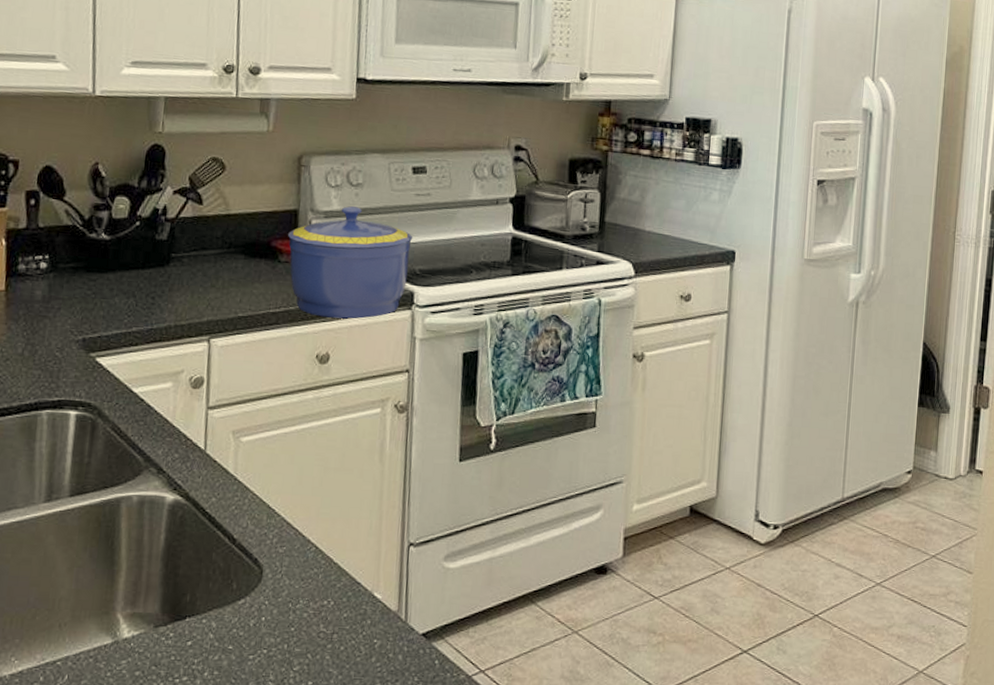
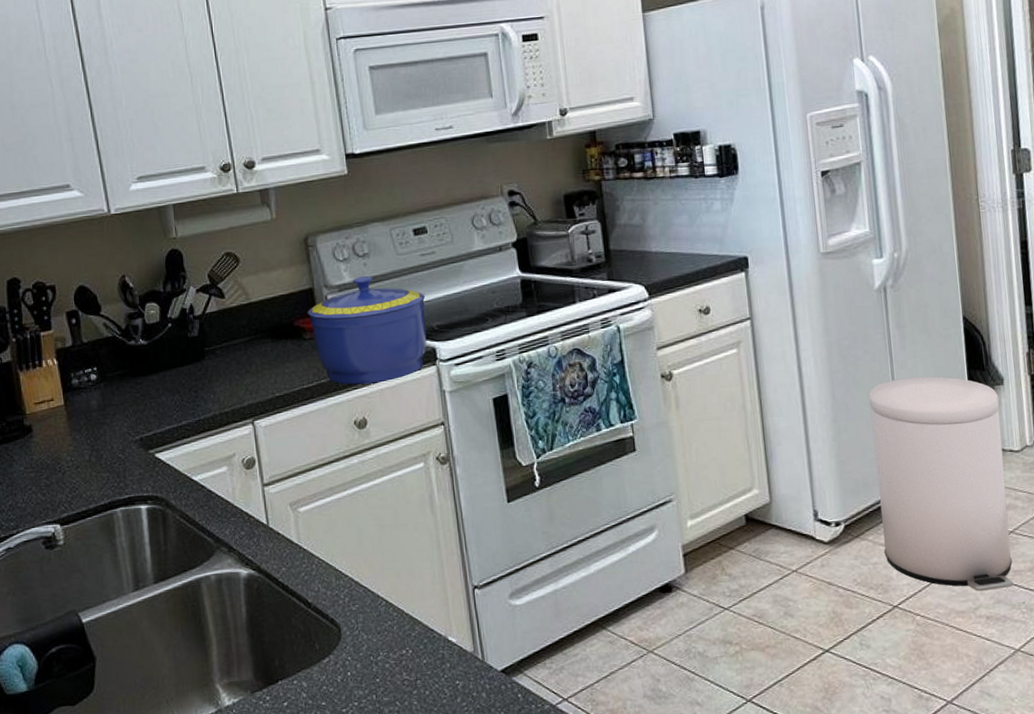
pedal bin: none [814,393,942,611] -> present [869,376,1013,592]

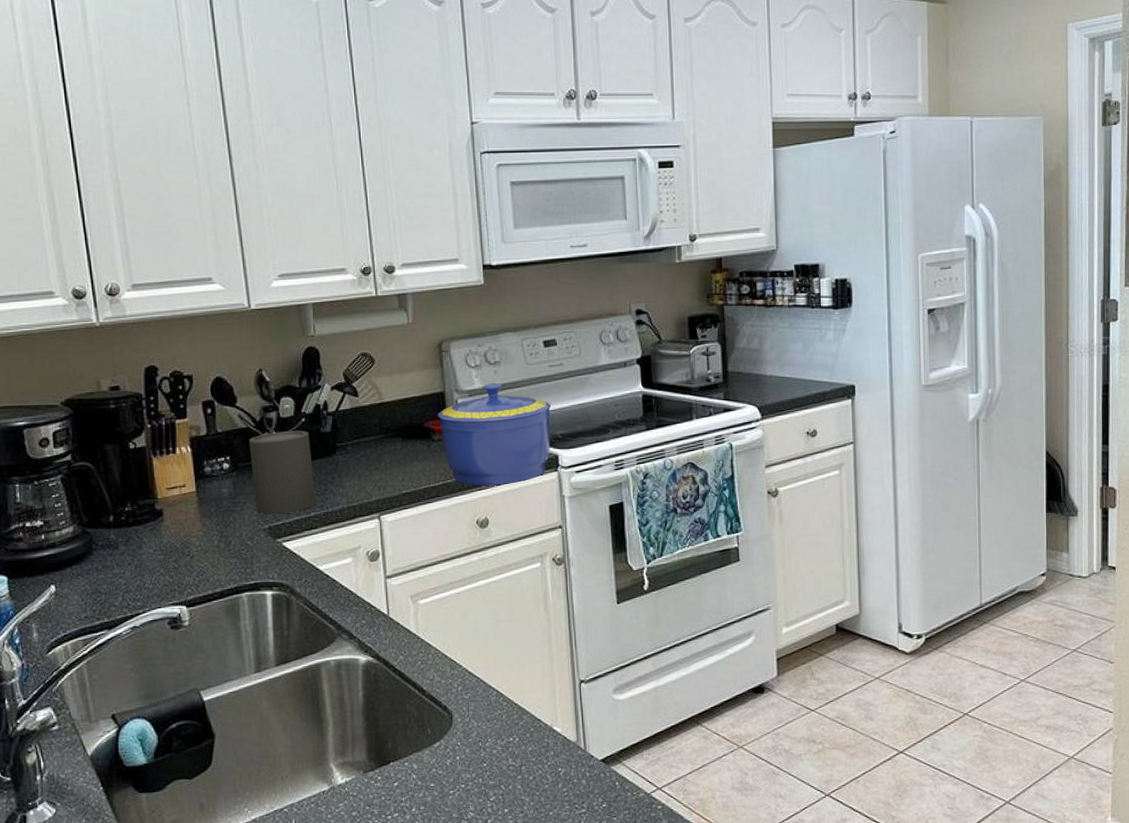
pen holder: none [115,336,187,426] -> present [249,431,316,515]
pedal bin: present [869,376,1013,592] -> none [956,504,1073,704]

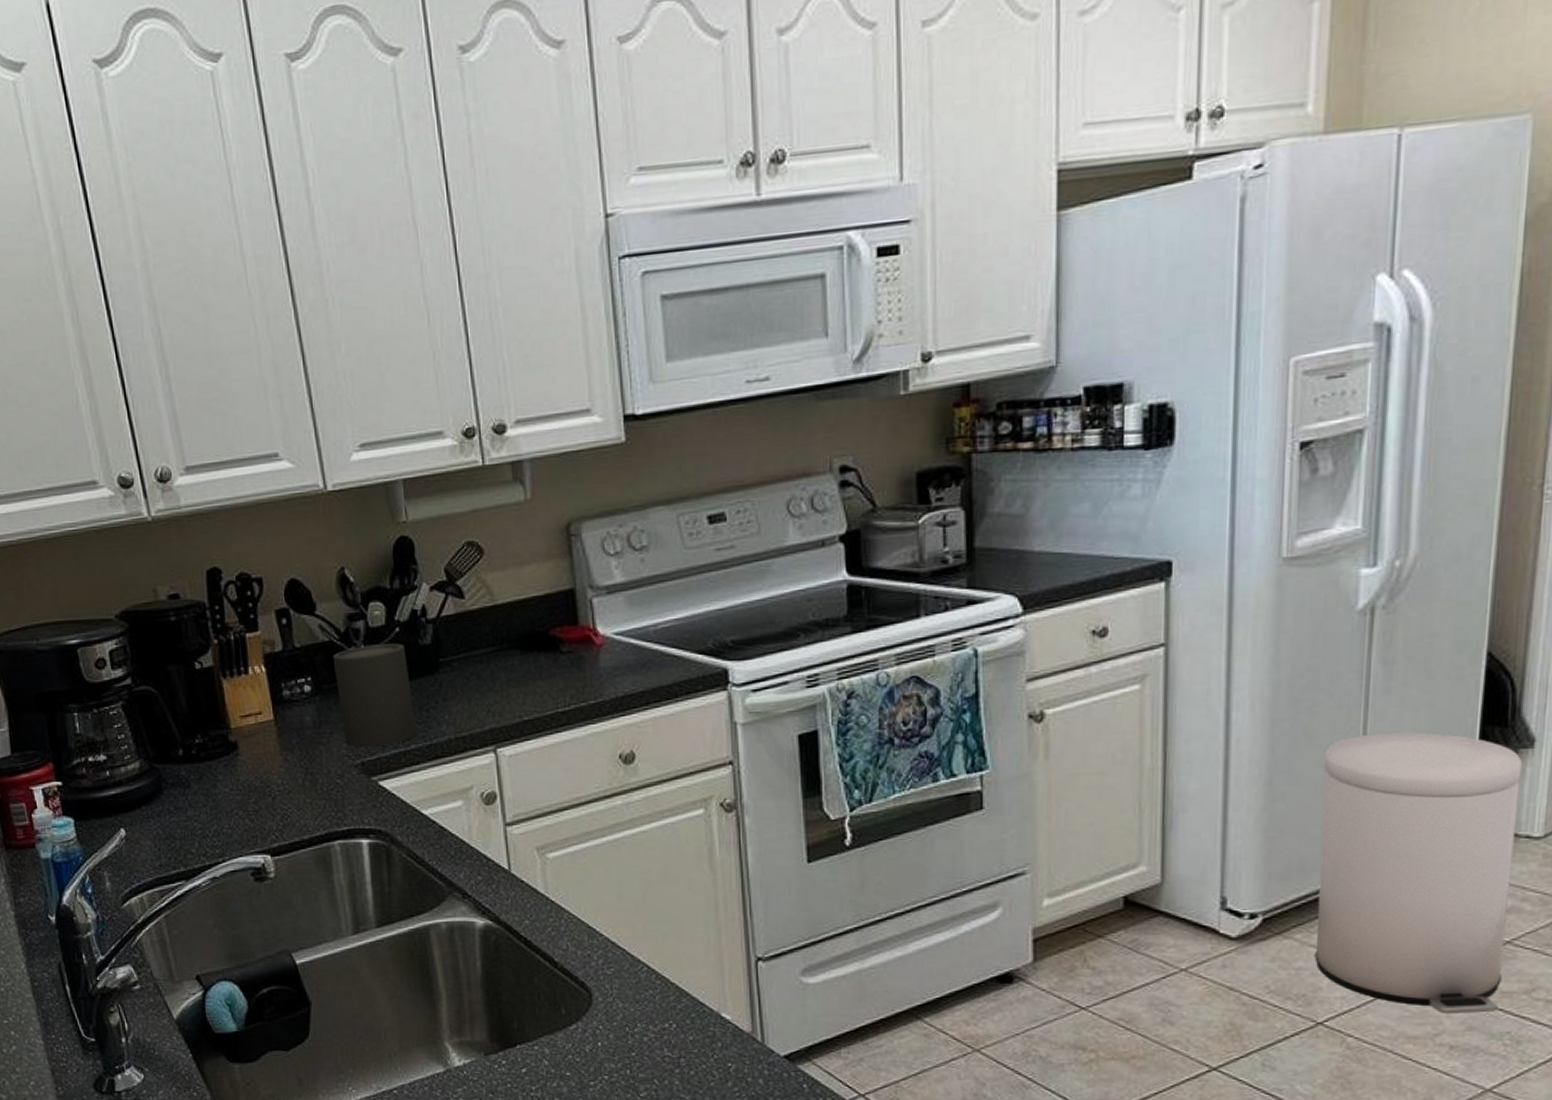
cooking pot: present [437,383,552,486] -> none [566,575,719,711]
pedal bin: none [956,504,1073,704] -> present [1315,731,1522,1015]

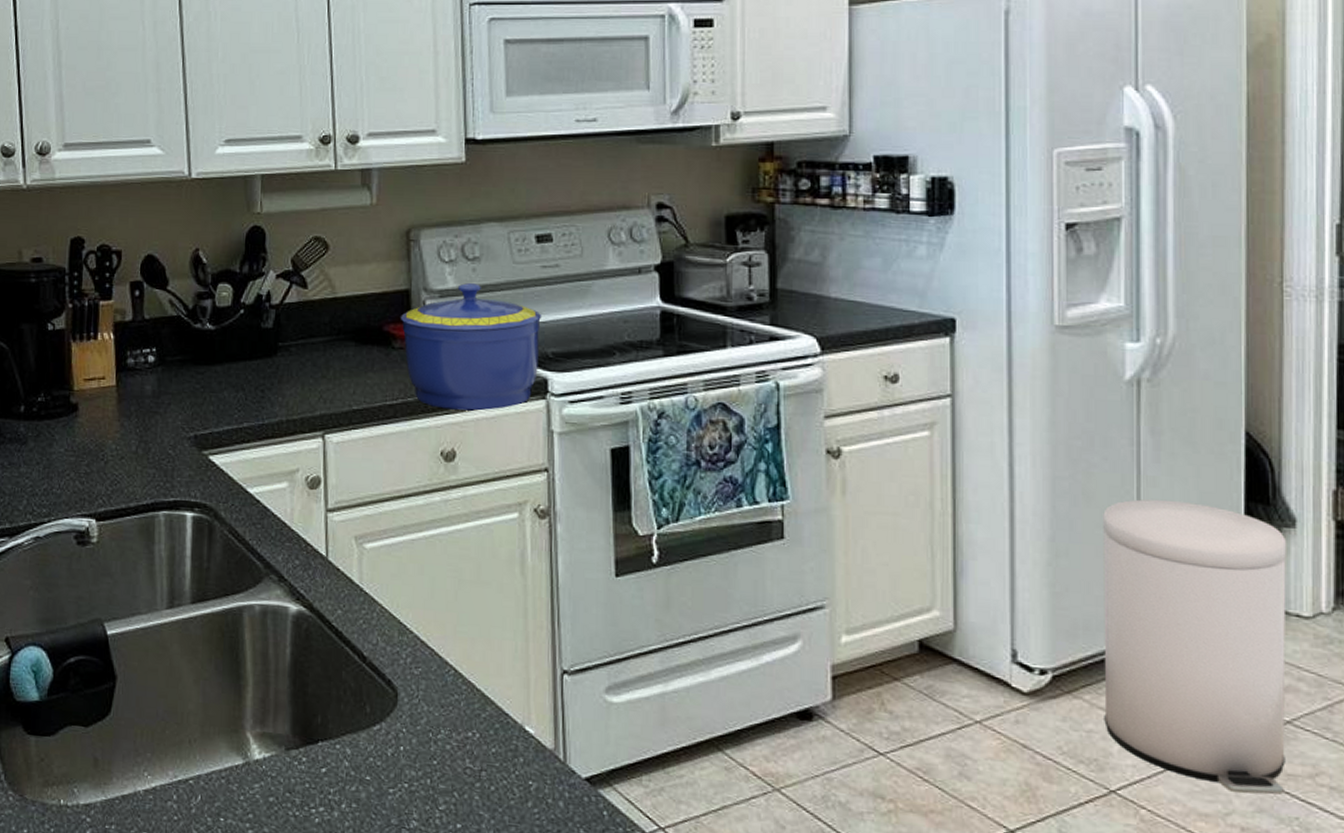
pen holder: present [332,643,416,748] -> none [178,323,250,422]
cooking pot: none [566,575,719,711] -> present [400,283,542,411]

